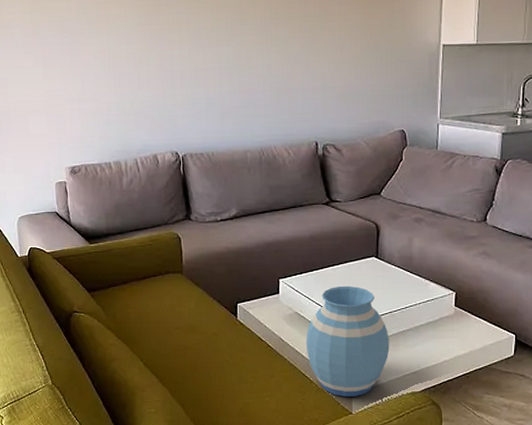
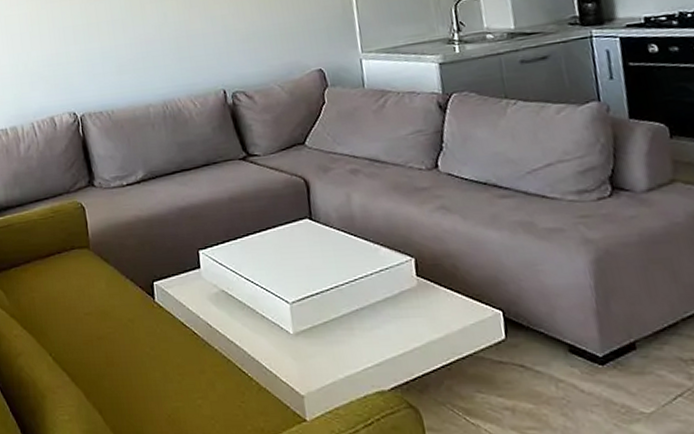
vase: present [305,285,390,397] -> none [237,255,343,398]

